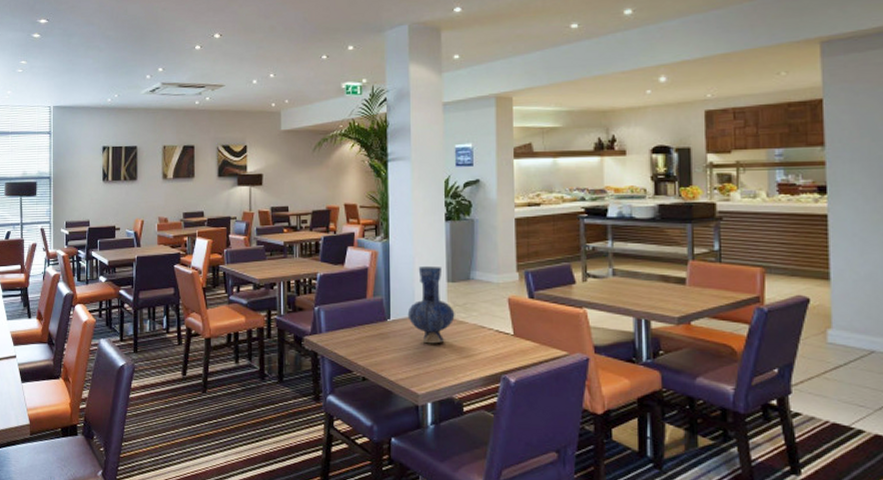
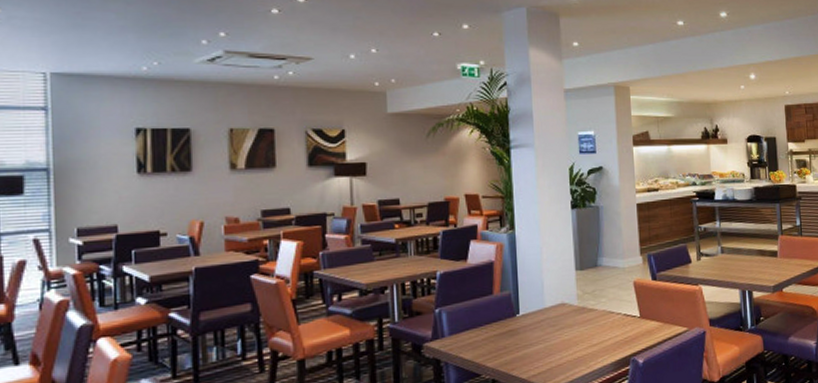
vase: present [407,265,455,344] -> none [537,255,585,336]

